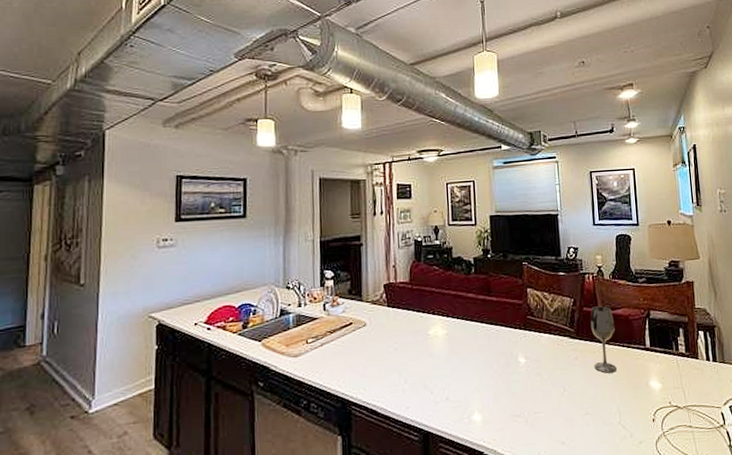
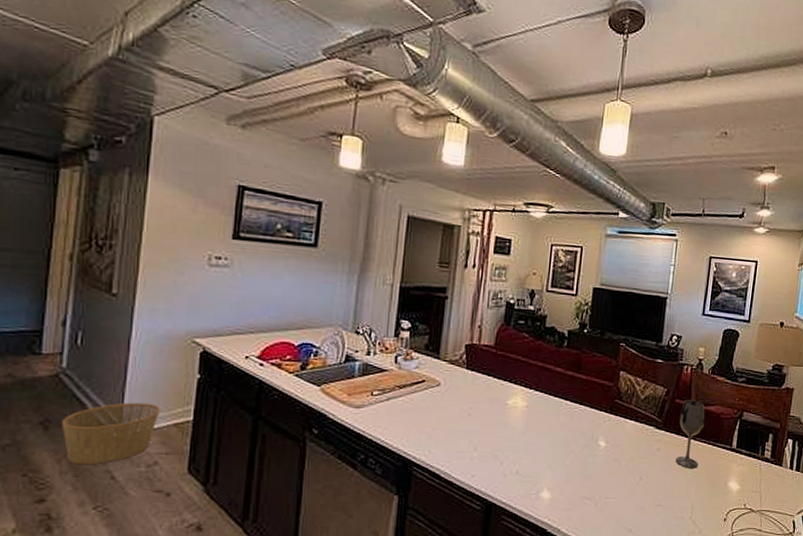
basket: none [44,378,126,444] -> present [61,402,161,465]

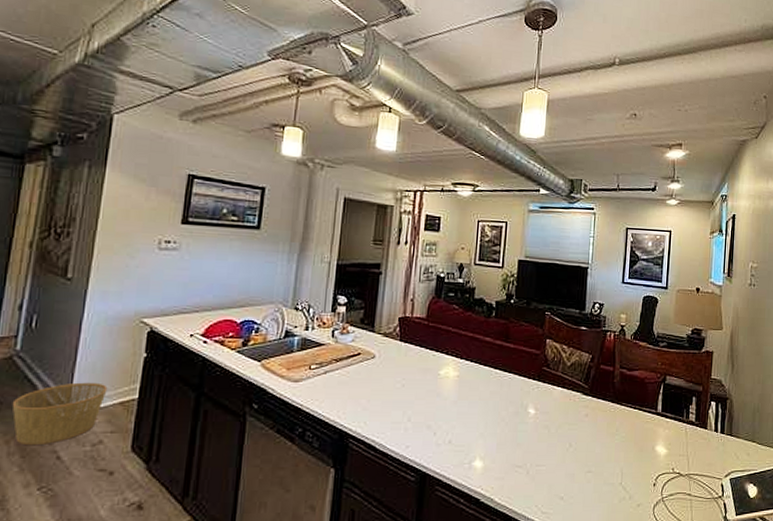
wine glass: present [675,400,705,468] -> none [603,365,630,433]

